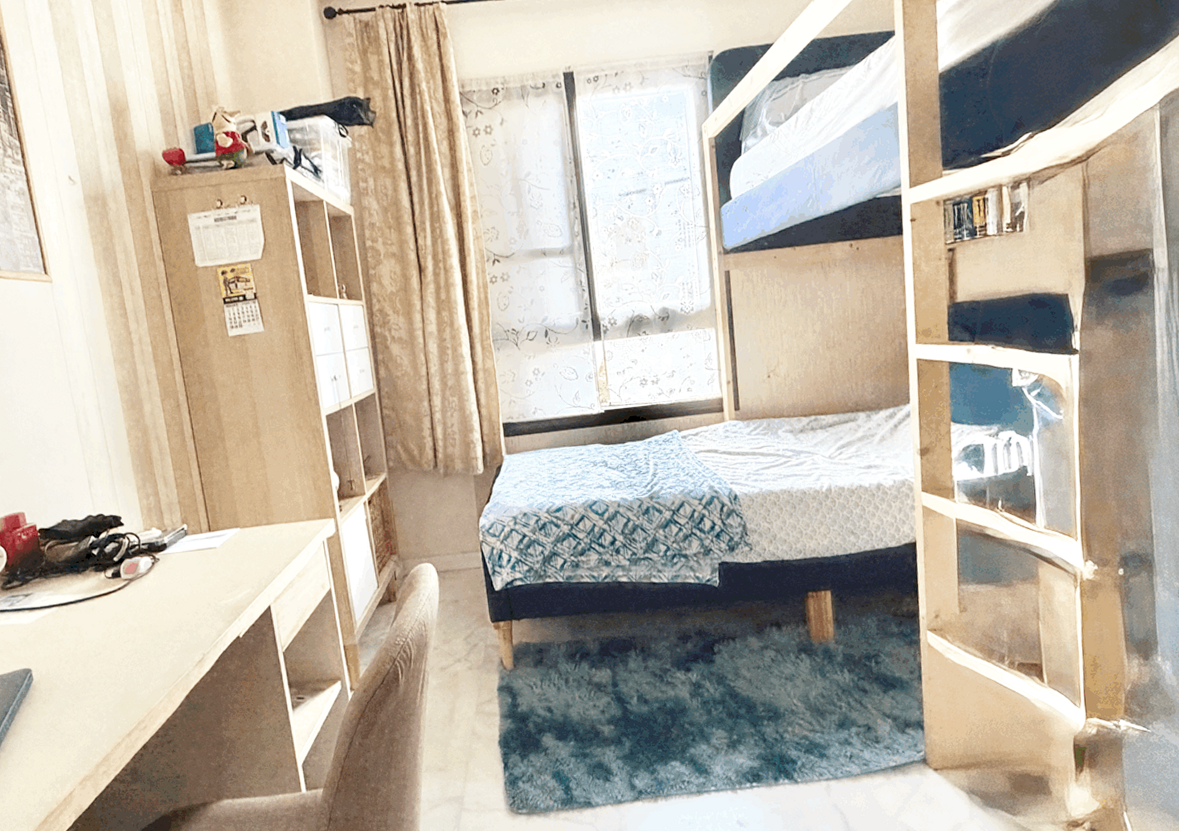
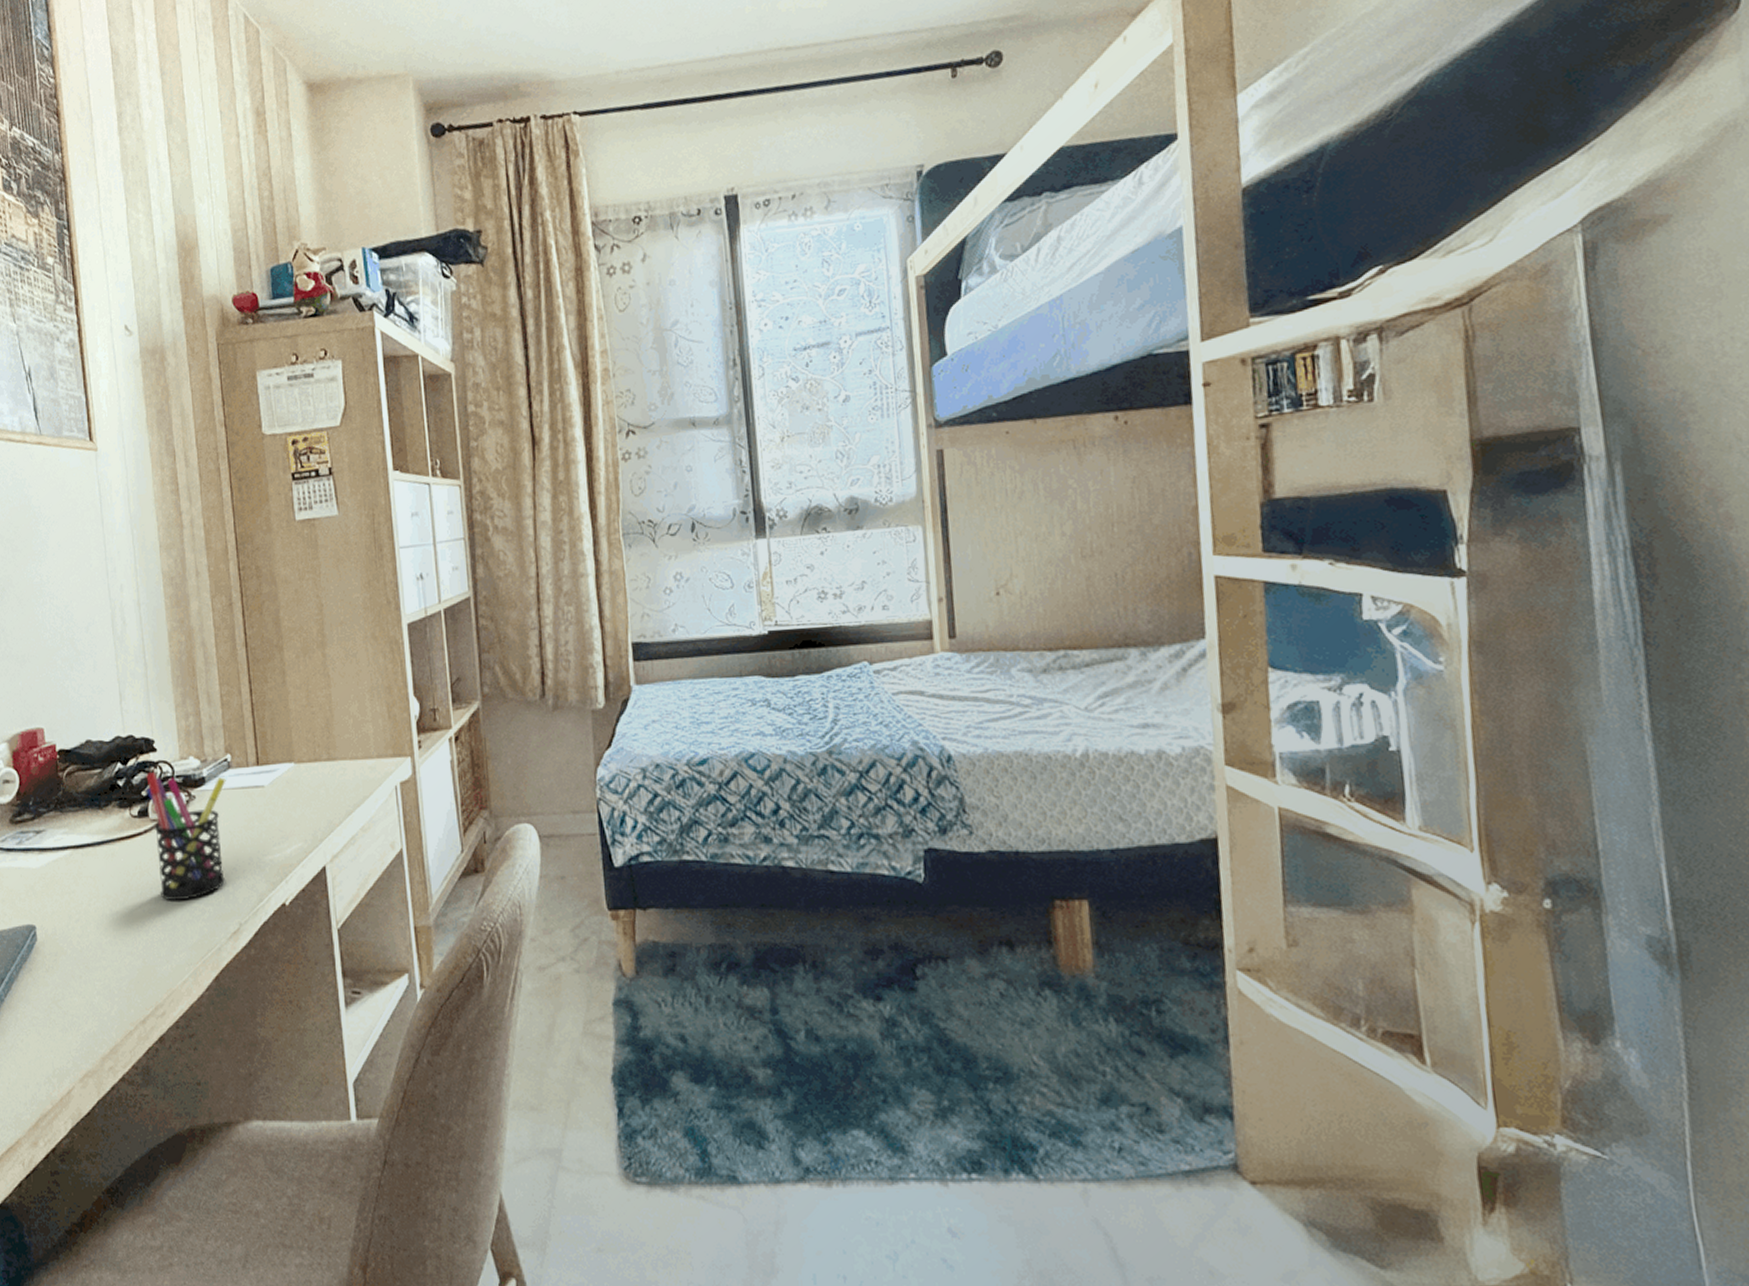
pen holder: none [116,541,189,641] -> present [145,771,226,901]

